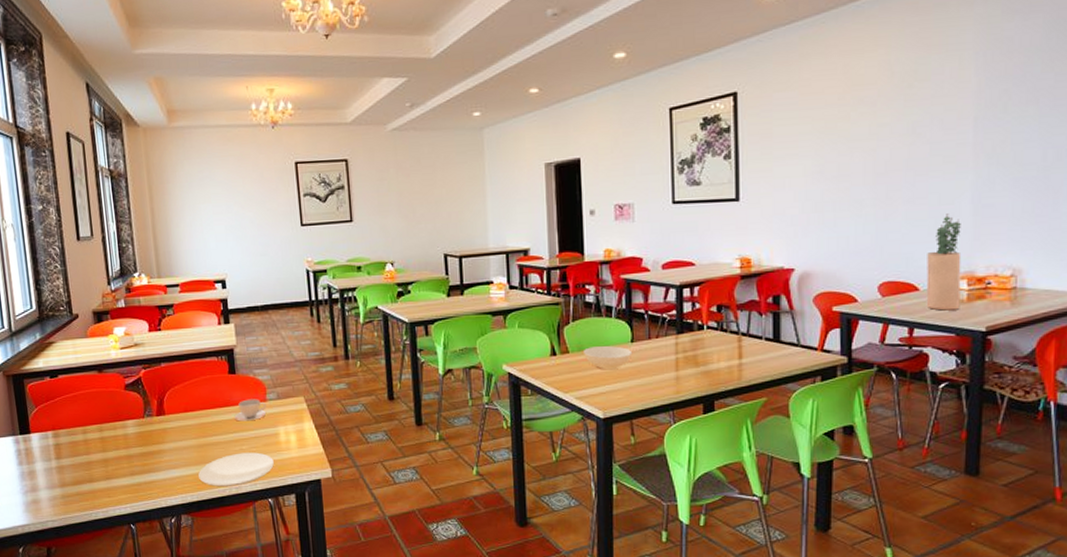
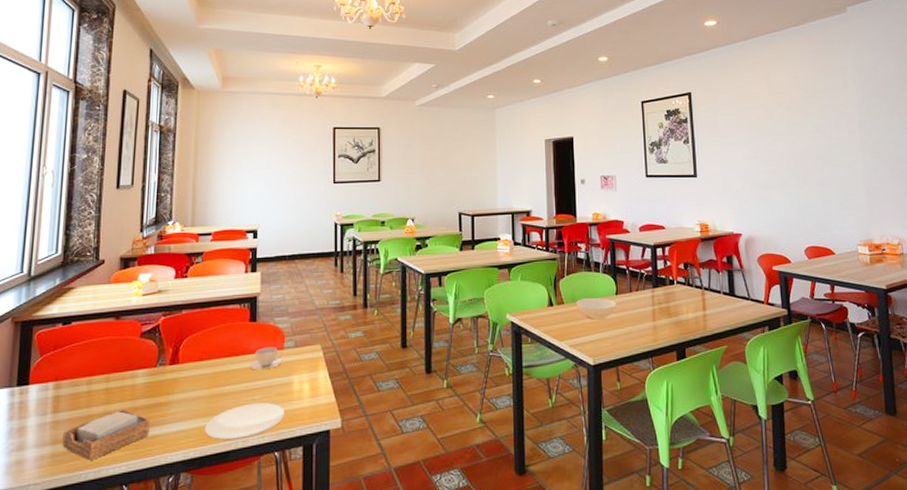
napkin holder: none [69,457,147,501] -> present [62,409,150,460]
vase: present [926,213,962,311] -> none [837,193,866,271]

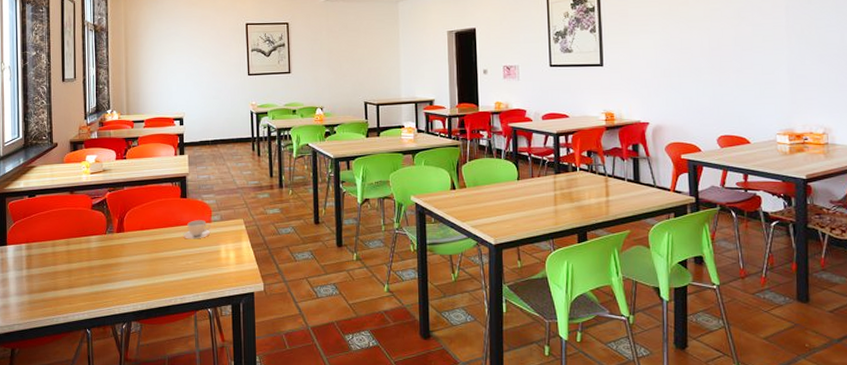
napkin holder: present [62,409,150,460] -> none [37,268,104,307]
plate: present [205,402,284,440] -> none [149,267,215,297]
bowl: present [575,298,617,320] -> none [477,183,519,203]

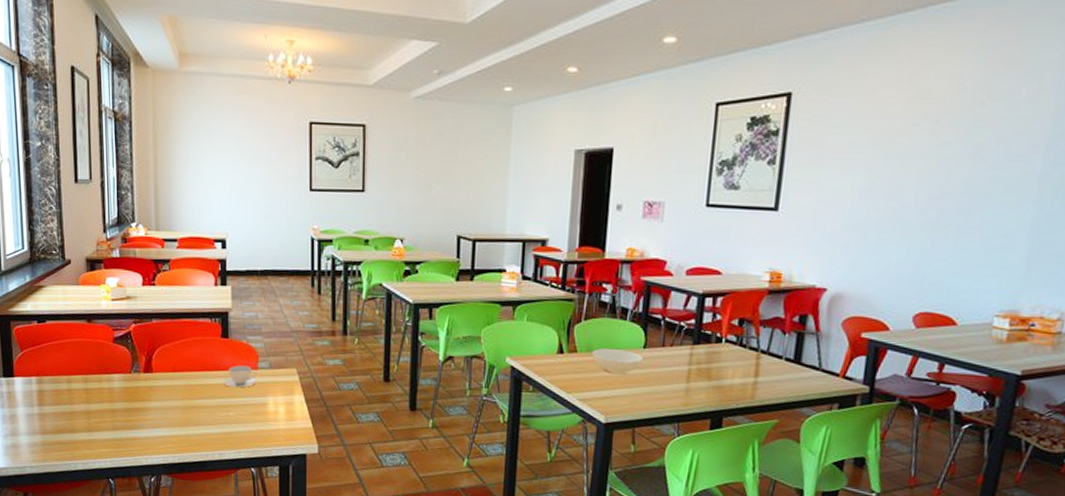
bowl: none [477,183,519,203] -> present [591,348,644,375]

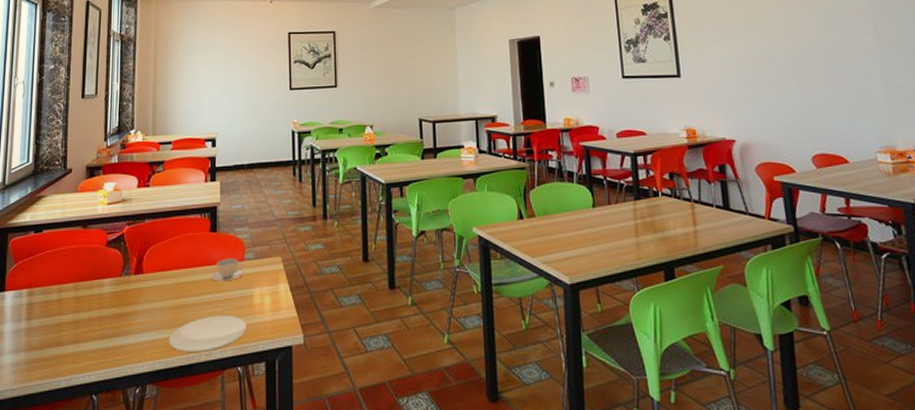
plate: none [182,419,260,452] -> present [169,315,246,353]
bowl: present [591,348,644,375] -> none [548,211,595,235]

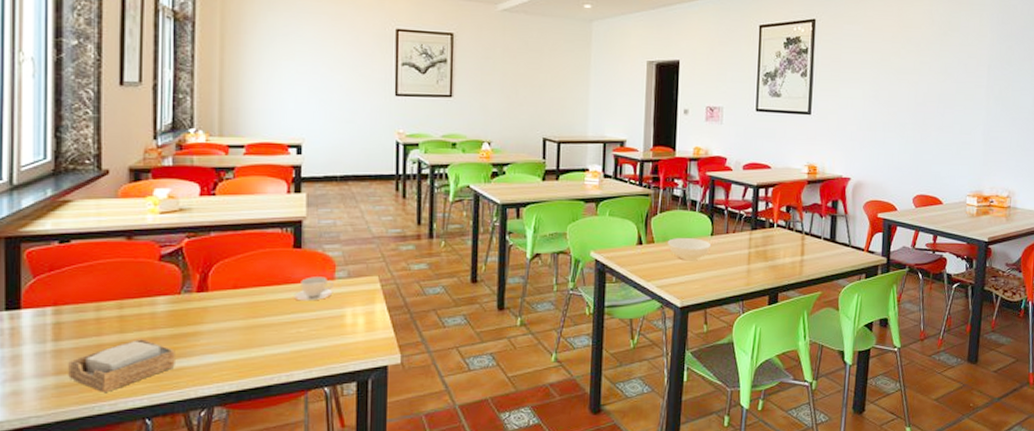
napkin holder: none [36,318,117,368] -> present [68,339,175,392]
plate: present [169,315,246,353] -> none [242,336,335,374]
bowl: none [548,211,595,235] -> present [667,238,712,261]

